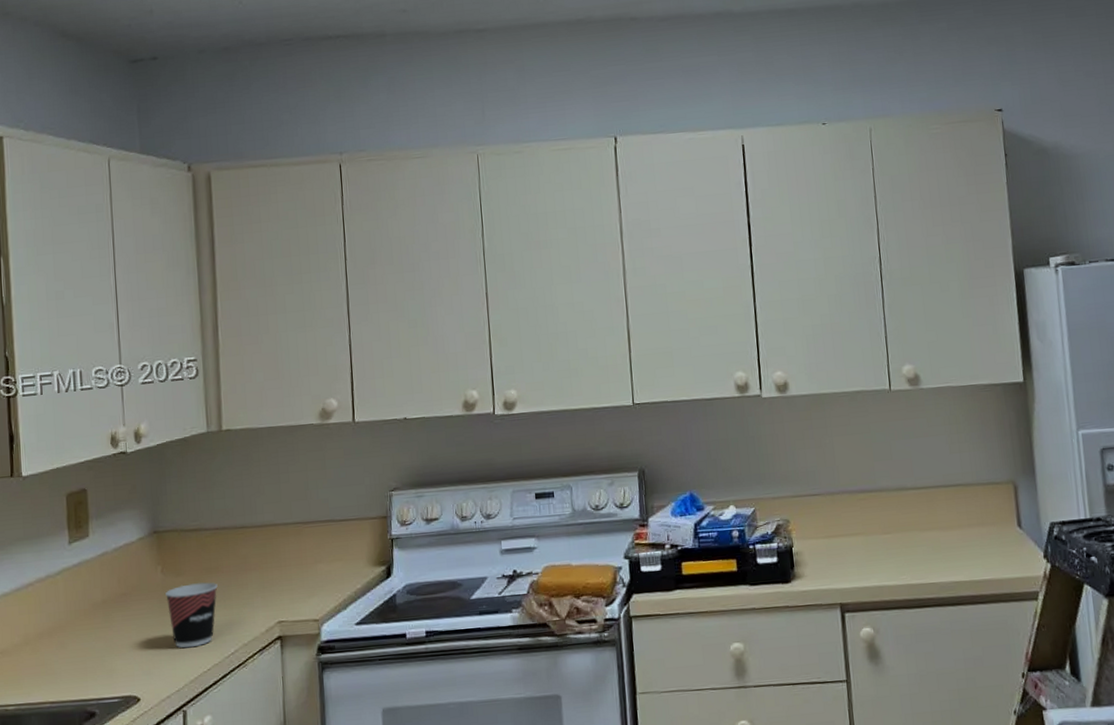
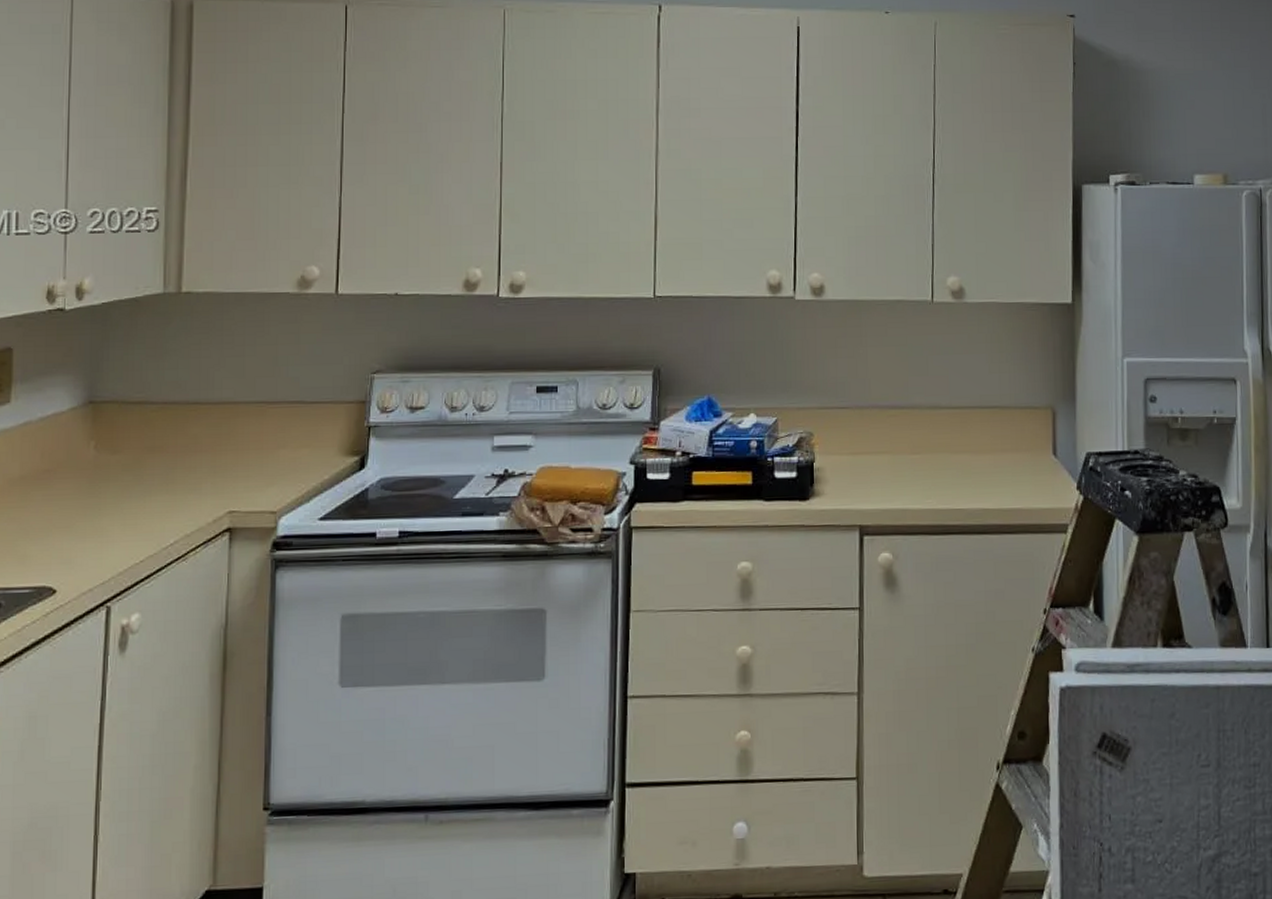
cup: present [165,582,218,649] -> none [97,462,161,536]

